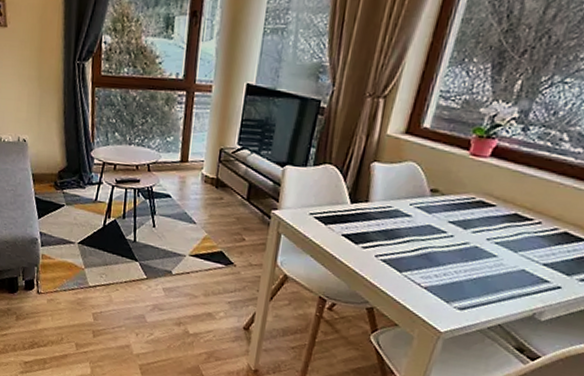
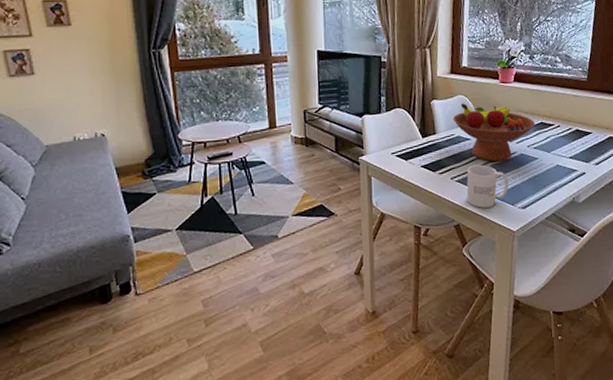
mug: none [389,246,450,299] -> present [466,164,509,208]
fruit bowl: none [394,172,506,250] -> present [453,103,535,162]

